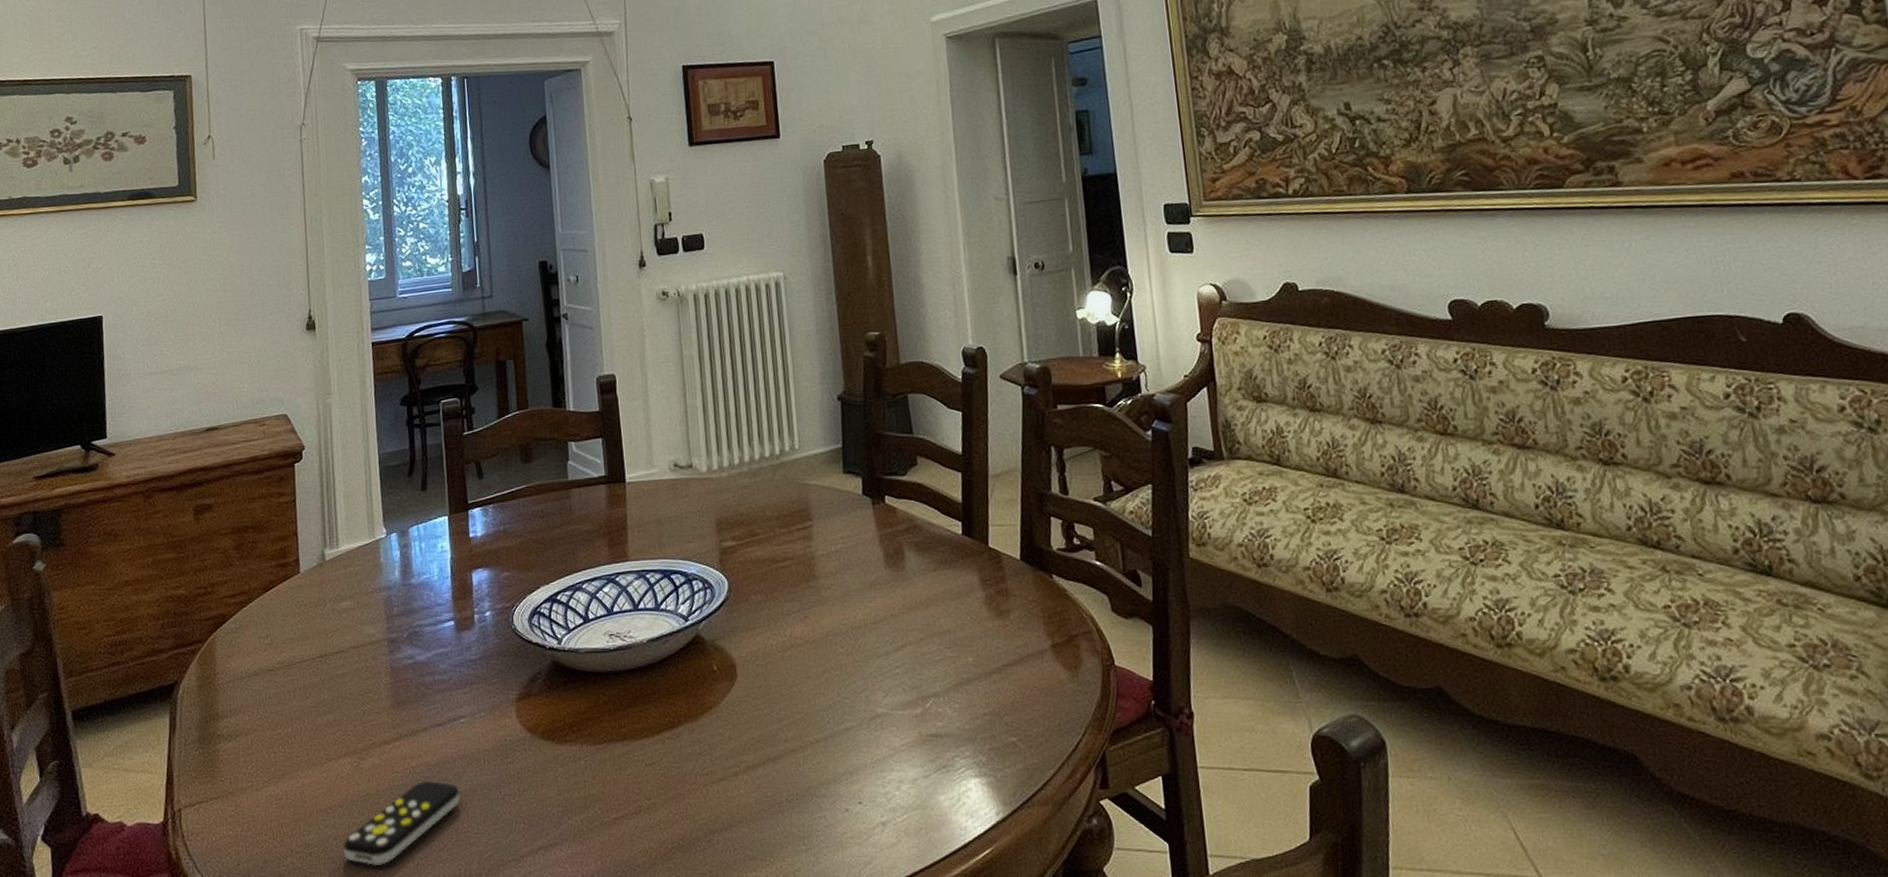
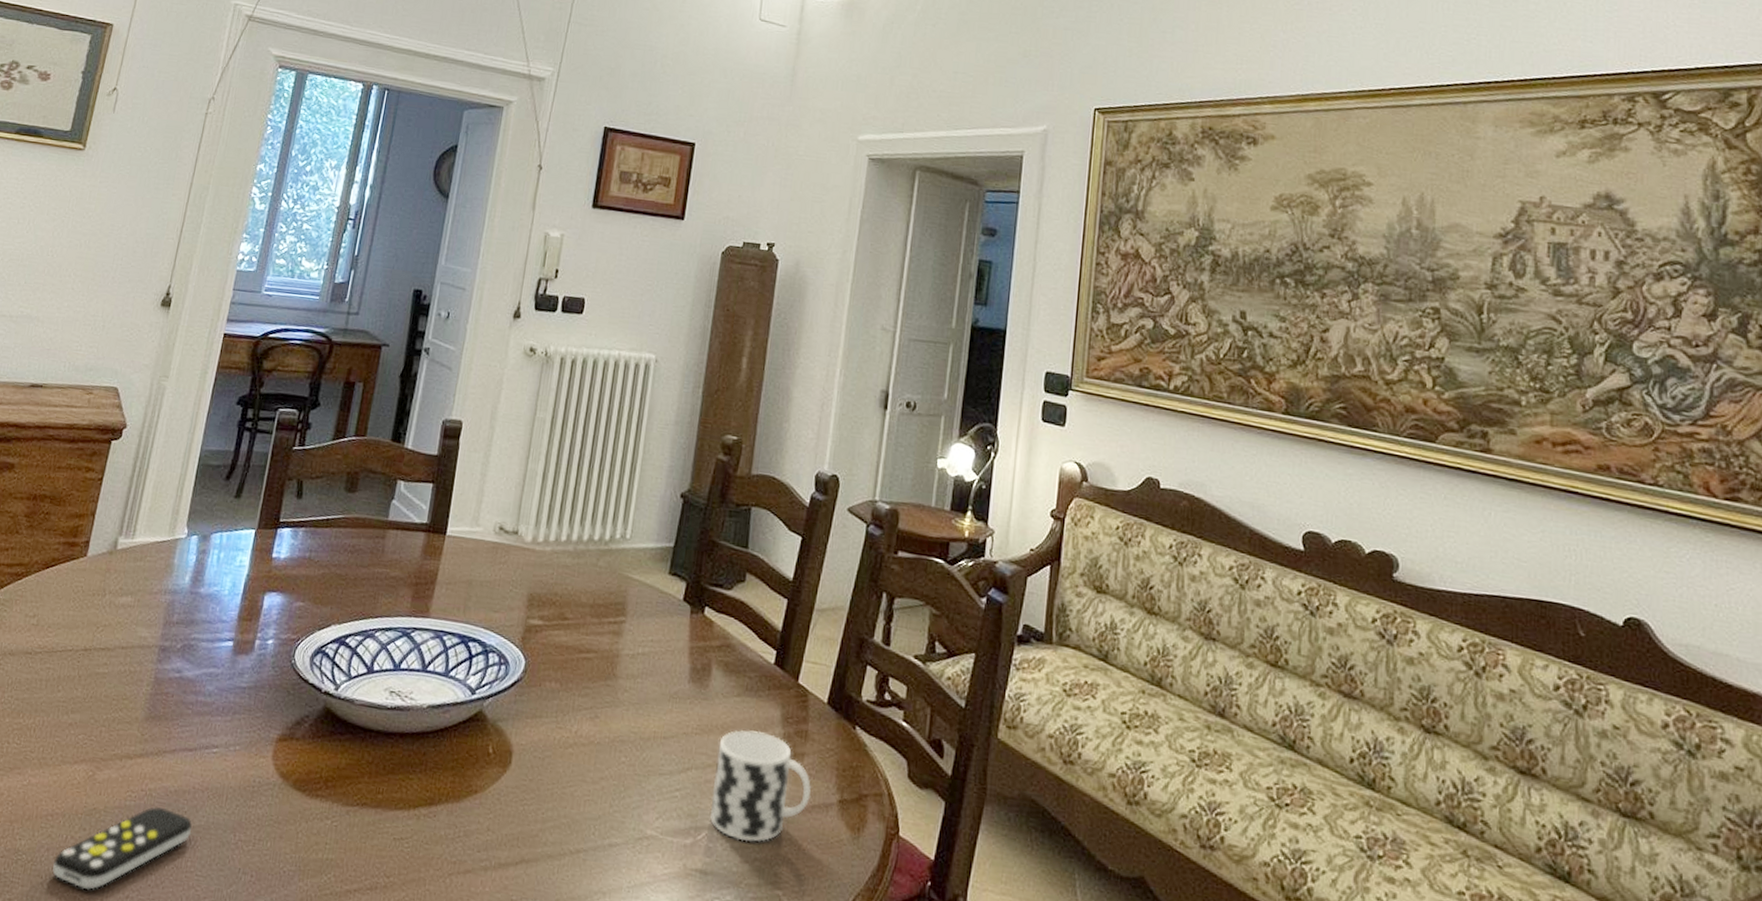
cup: none [926,599,1024,701] -> present [710,730,811,842]

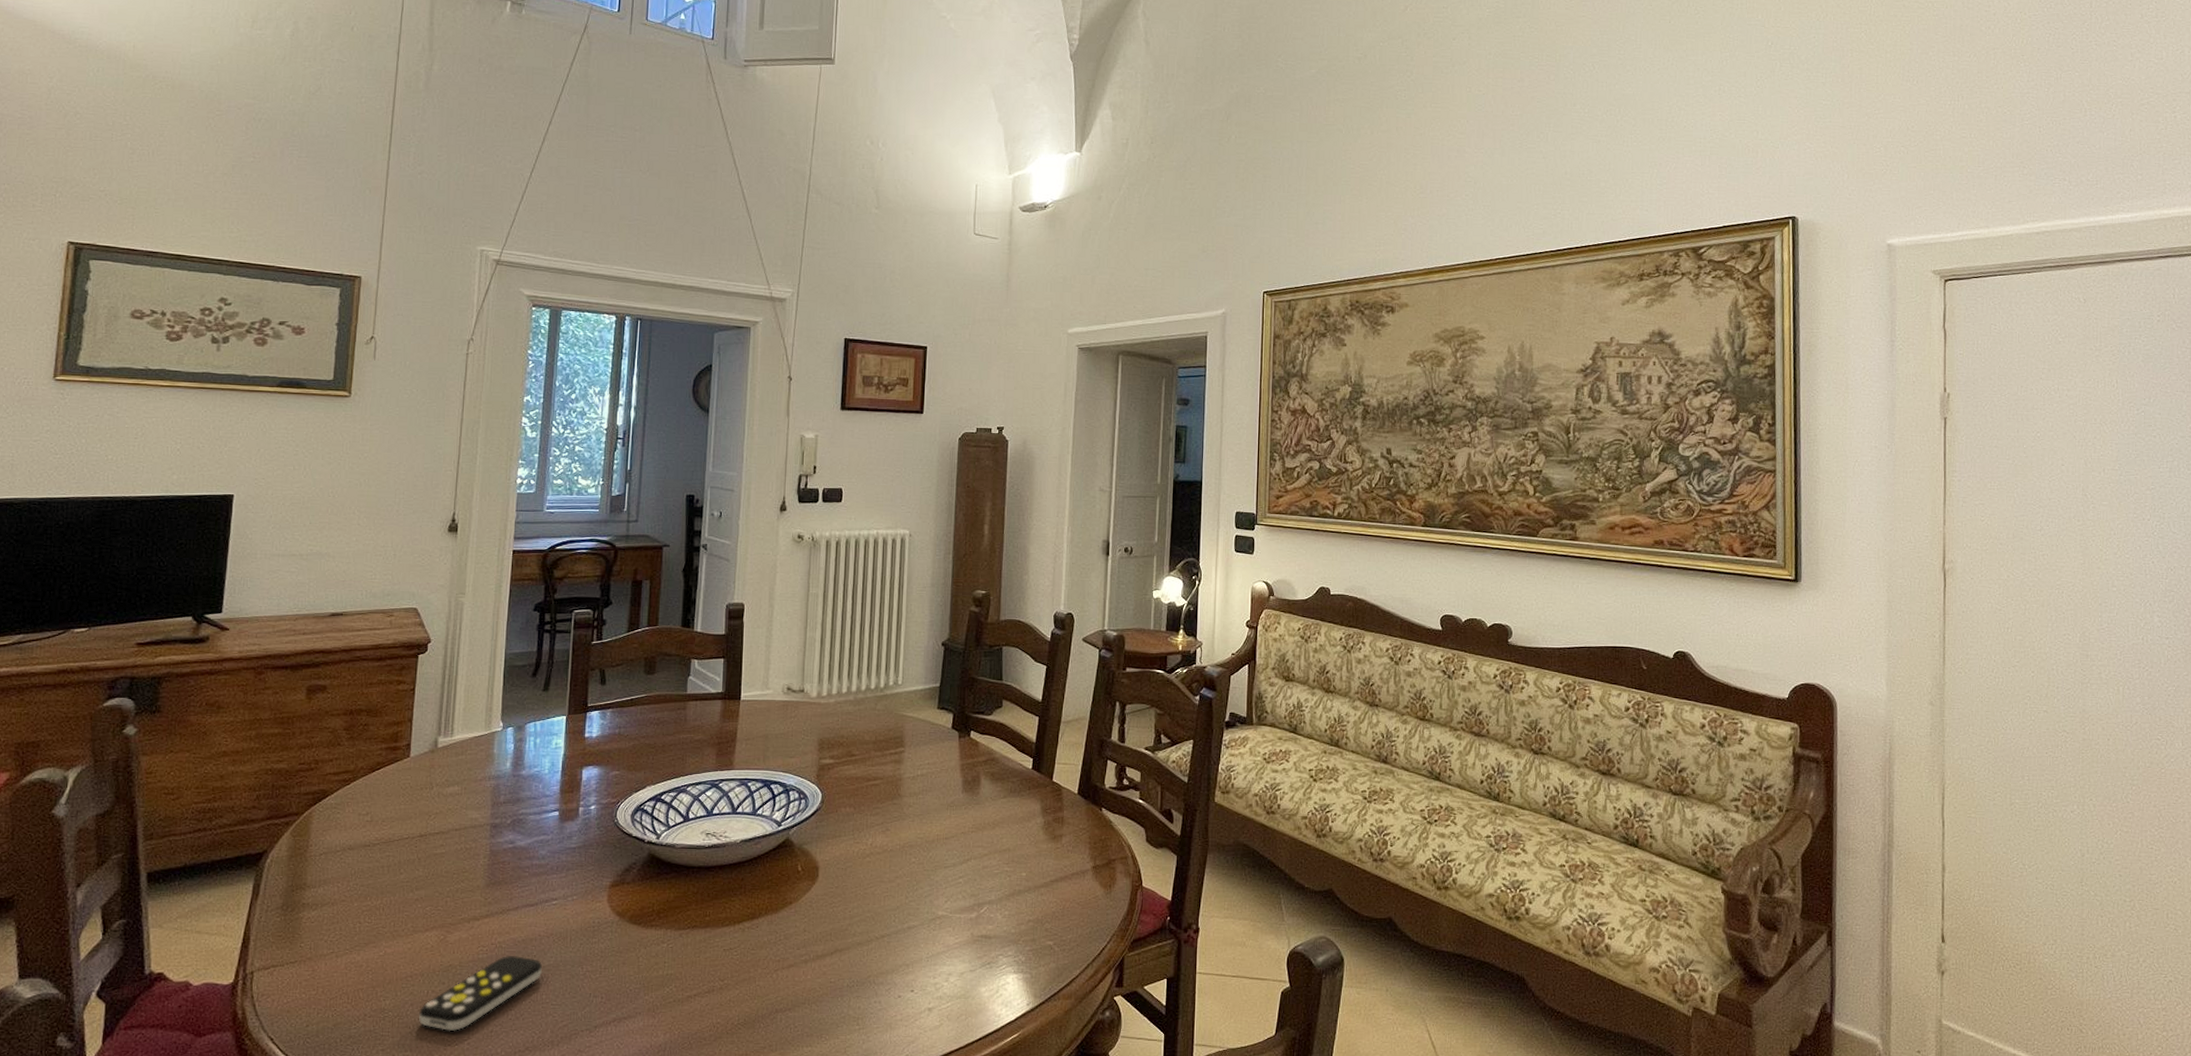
cup: present [710,730,811,842] -> none [989,823,1070,909]

